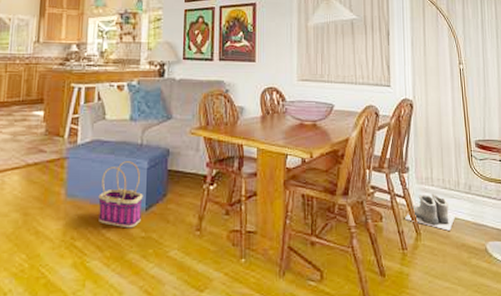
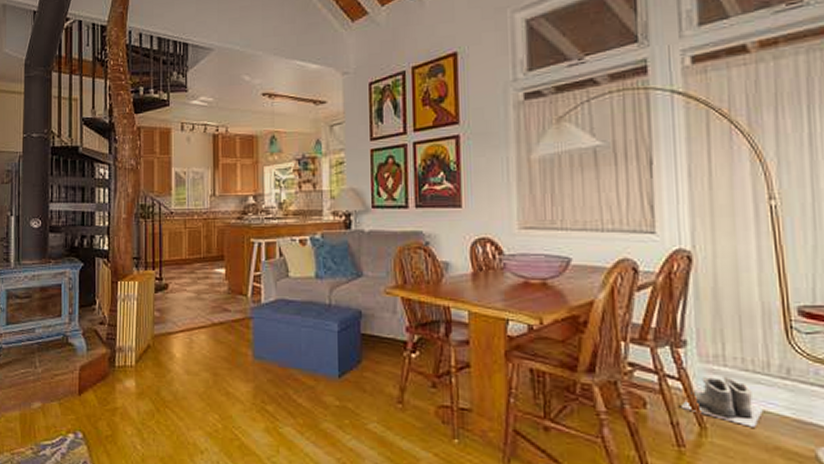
basket: present [98,161,143,228] -> none [287,323,335,396]

